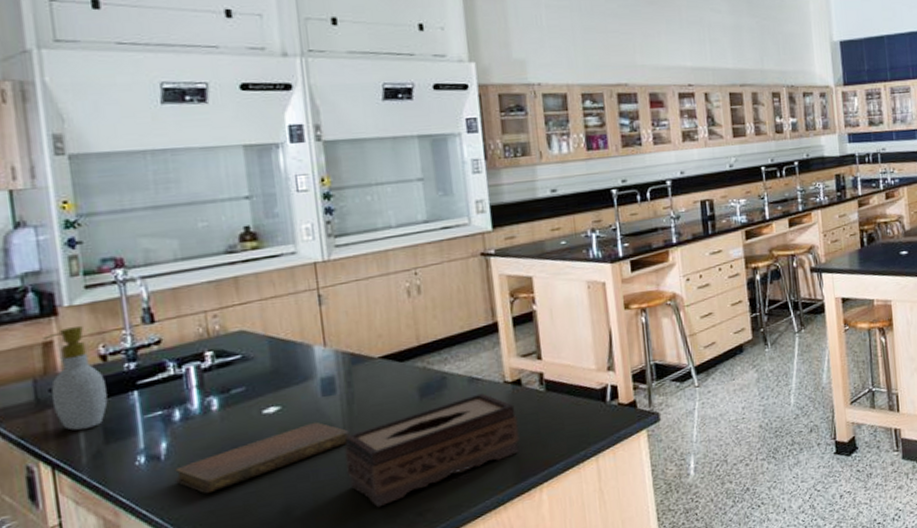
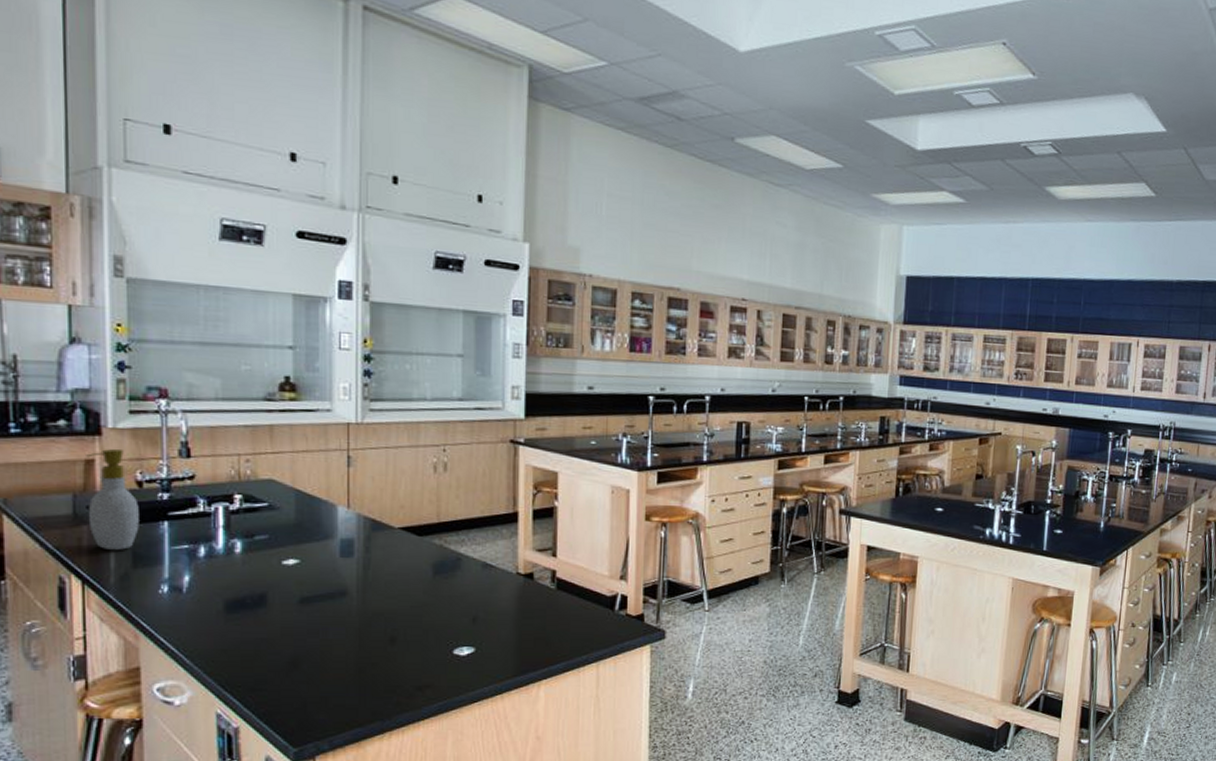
notebook: present [174,422,350,494] -> none [193,581,362,633]
tissue box: present [344,393,520,508] -> none [355,580,525,675]

